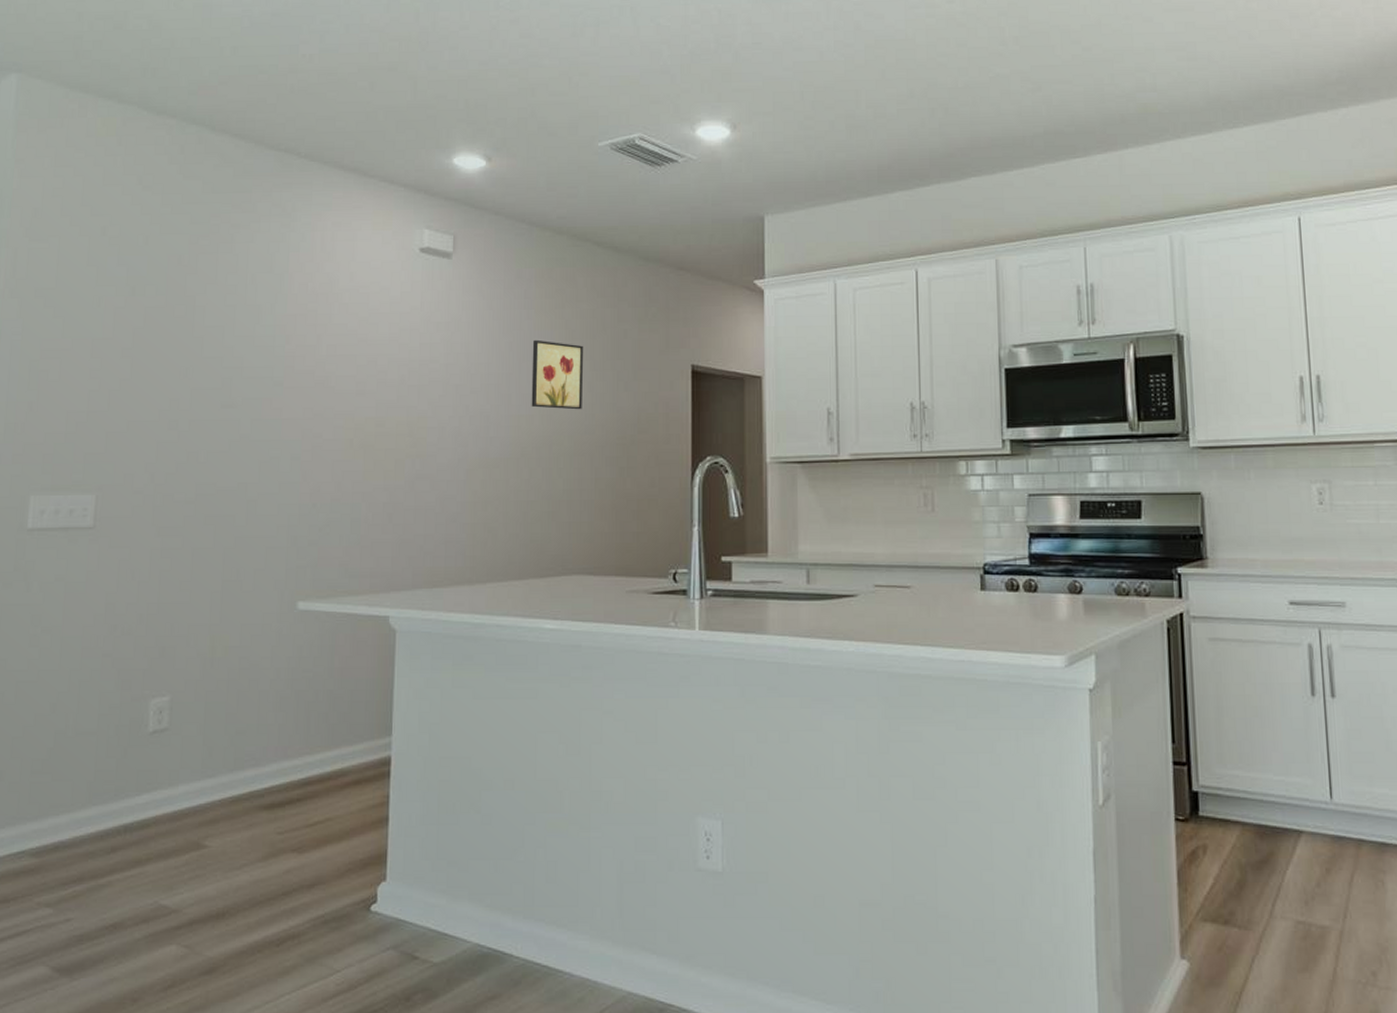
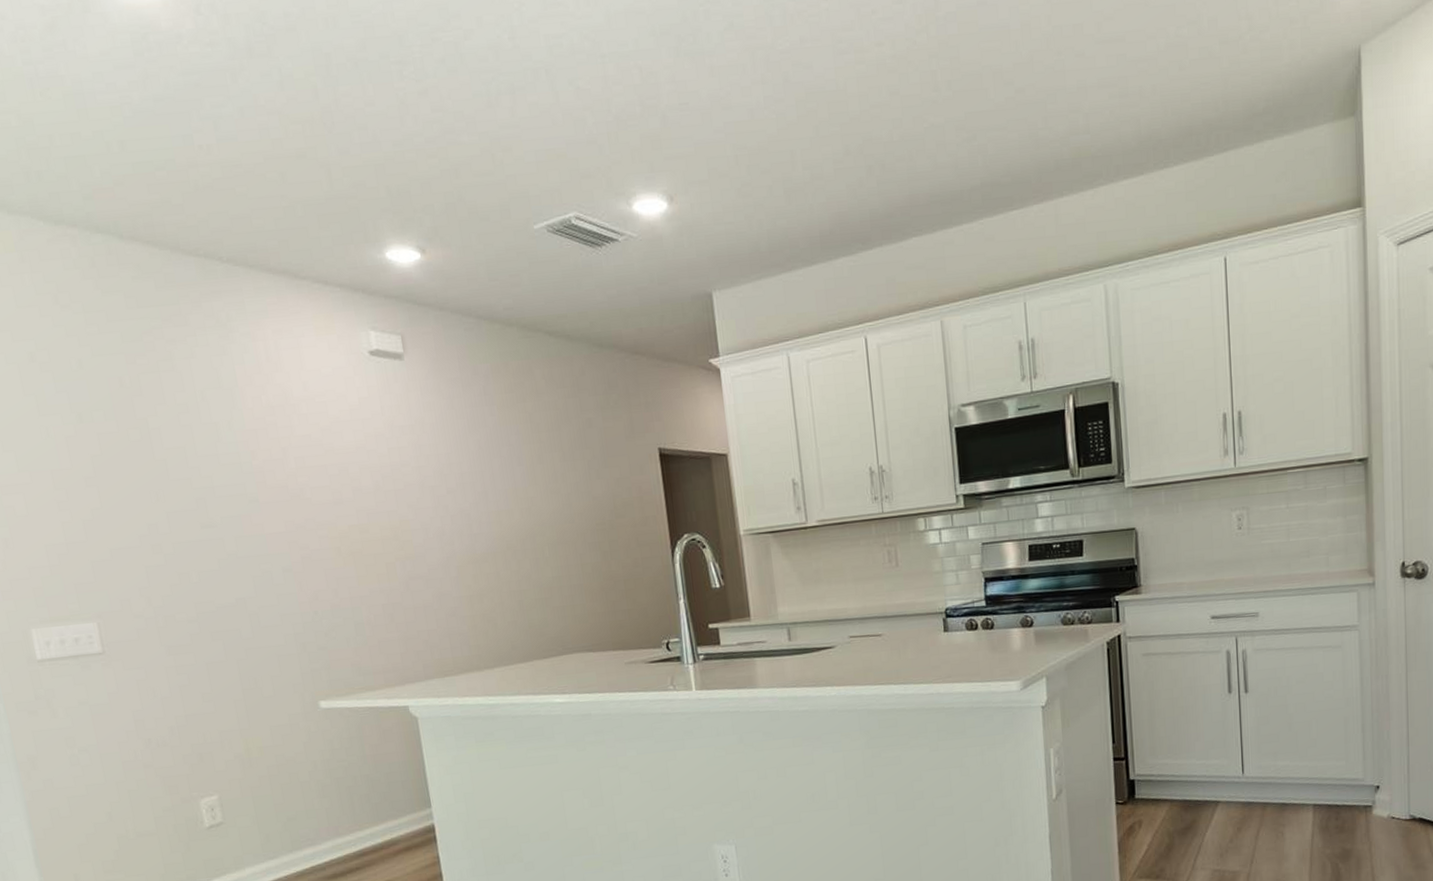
wall art: present [531,339,583,410] -> none [500,435,559,502]

